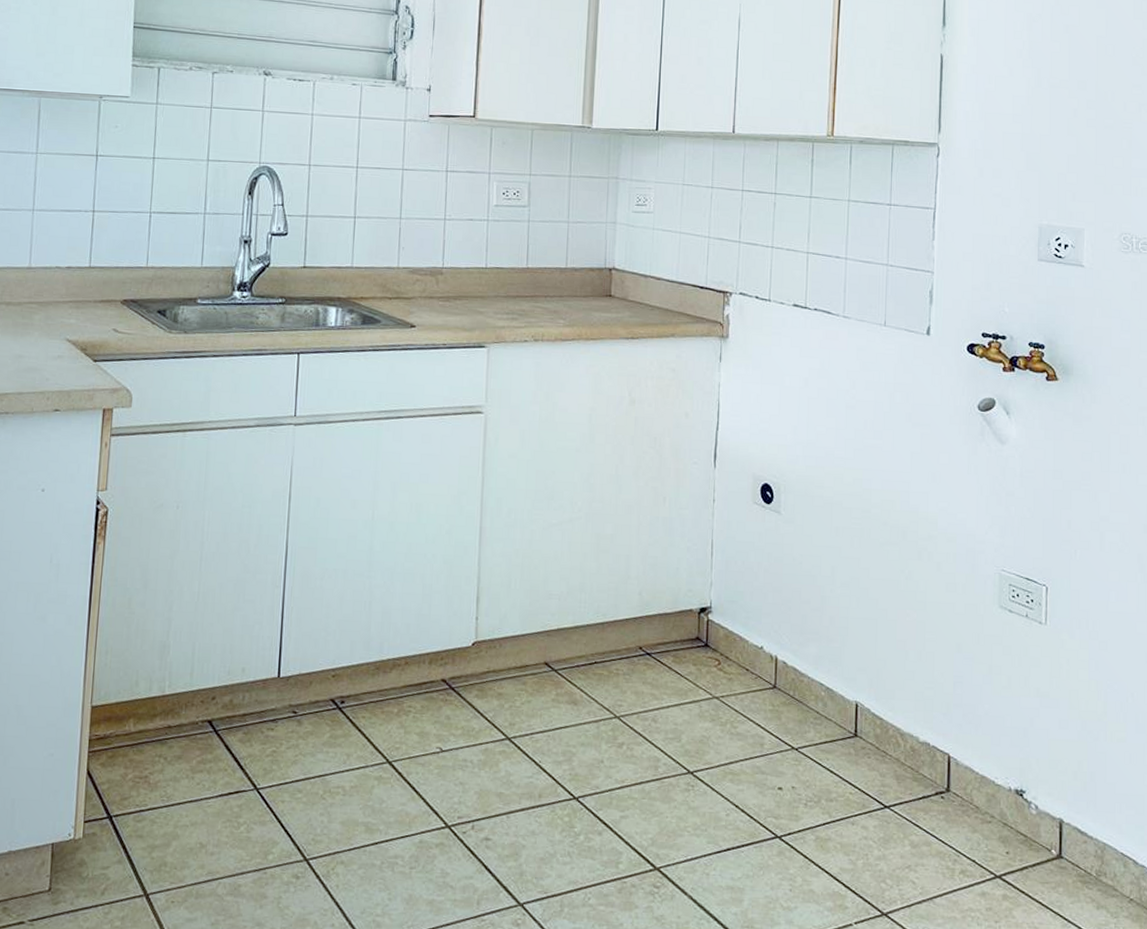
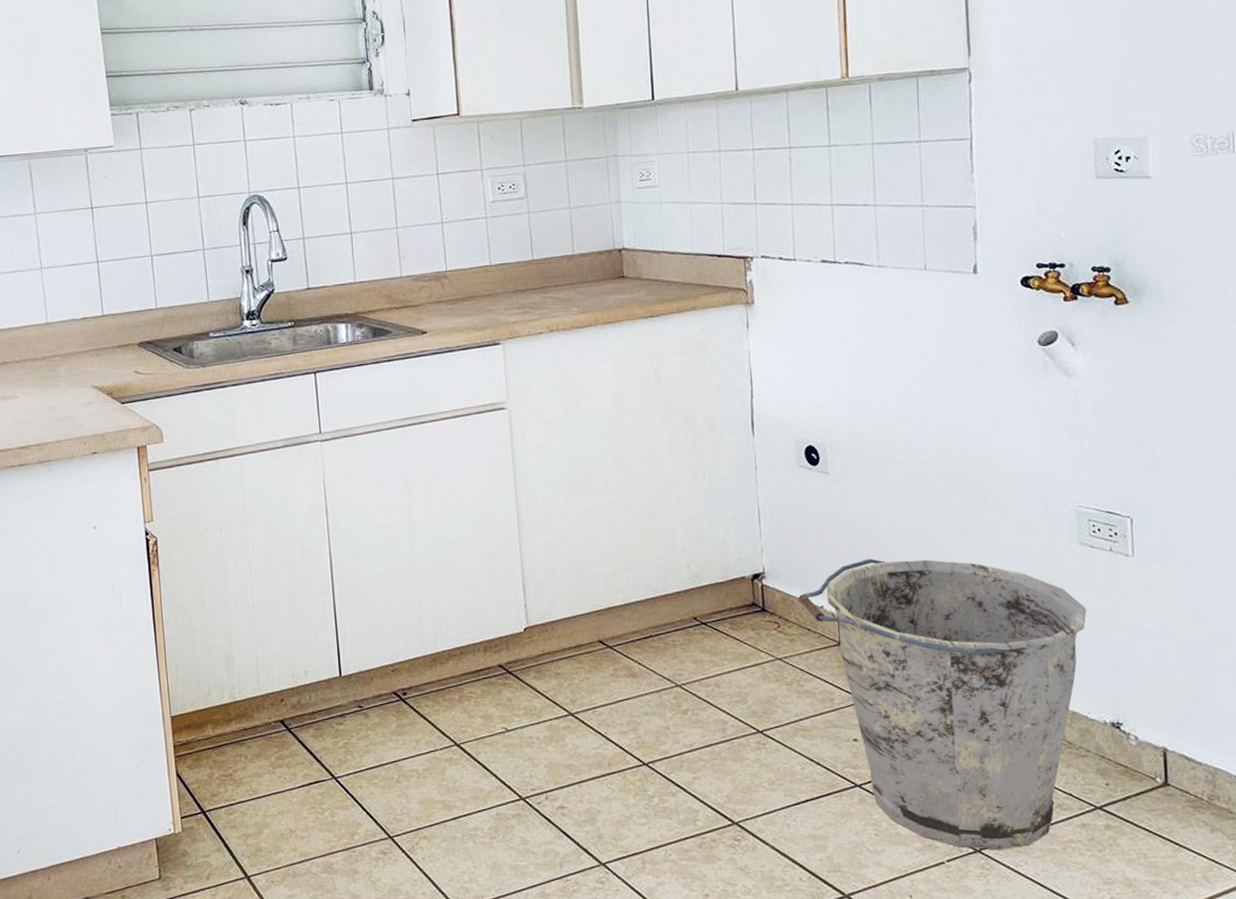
bucket: none [740,602,1002,915] -> present [798,558,1087,851]

